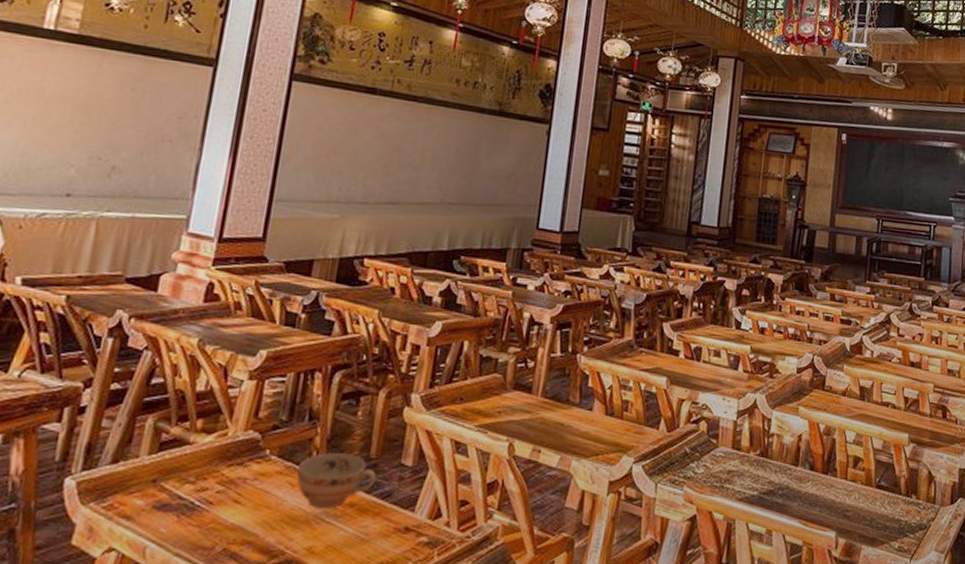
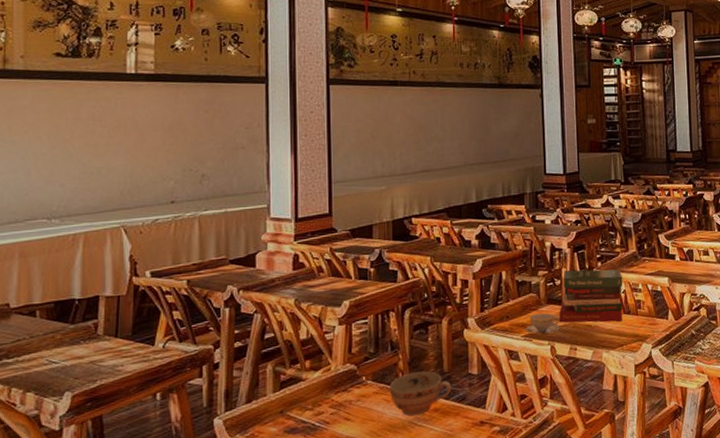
teacup: none [480,400,526,427] -> present [524,313,560,334]
books: none [525,351,612,424] -> present [559,269,623,323]

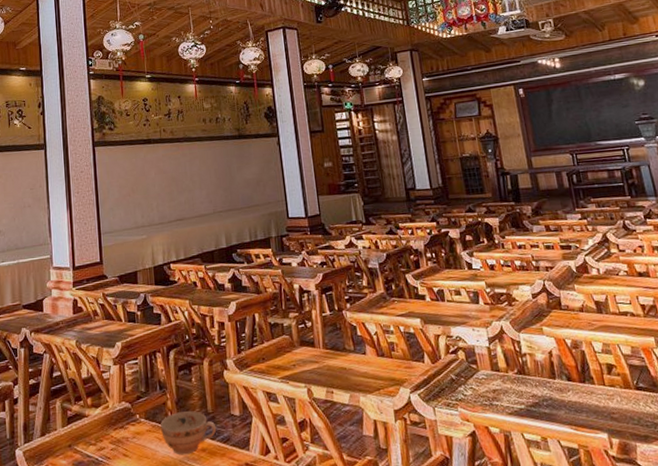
teacup: present [524,313,560,334] -> none [280,355,315,376]
books: present [559,269,623,323] -> none [312,310,377,365]

